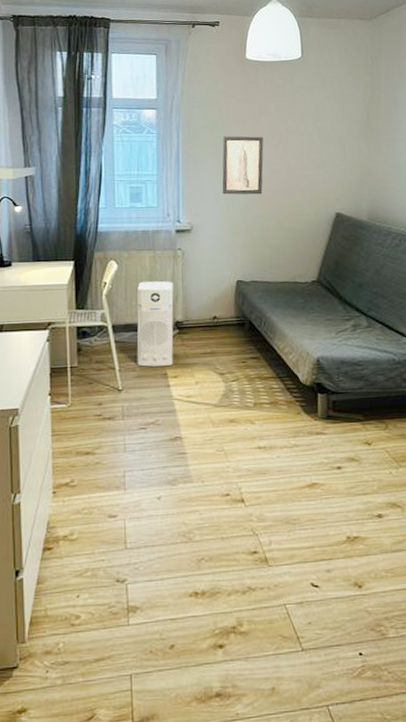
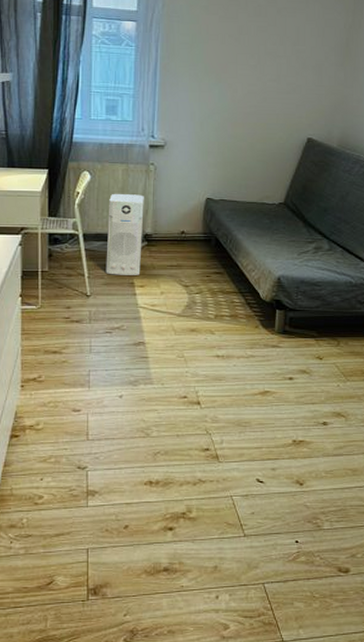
wall art: present [222,136,264,195] -> none [197,54,241,115]

